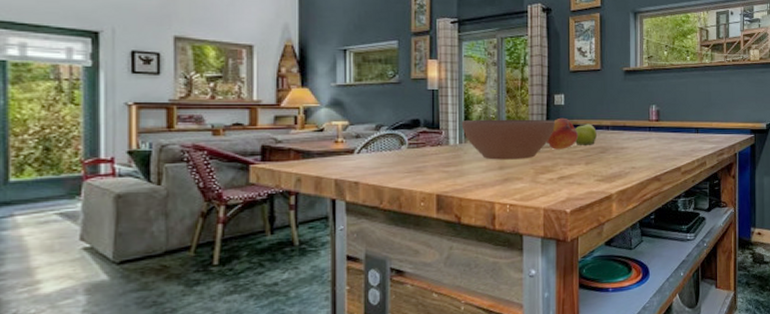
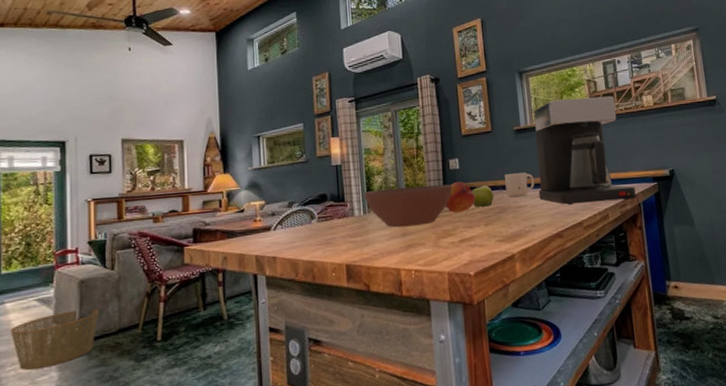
basket: none [21,227,141,293] -> present [10,308,99,370]
mug: none [609,115,639,138] -> present [504,172,535,197]
coffee maker: none [642,44,733,151] -> present [533,95,636,206]

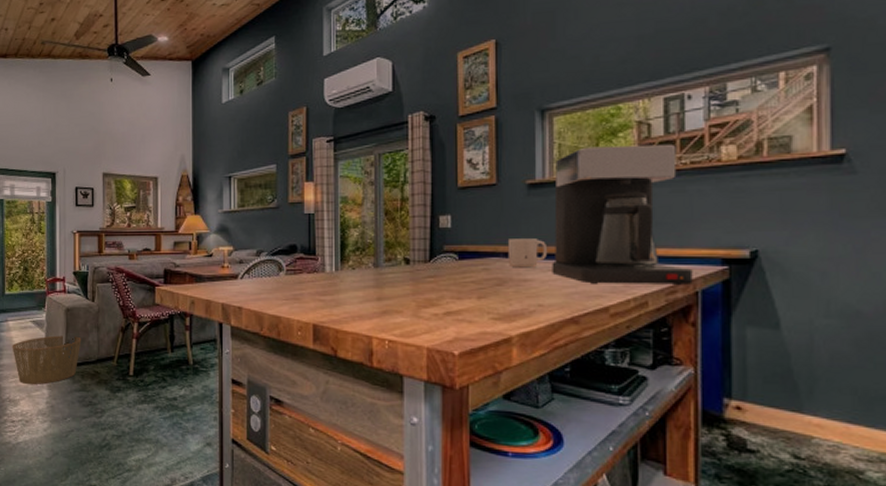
bowl: present [364,184,453,228] -> none [337,244,441,290]
fruit: present [445,181,476,213] -> none [431,242,469,280]
fruit: present [472,185,494,208] -> none [464,250,491,277]

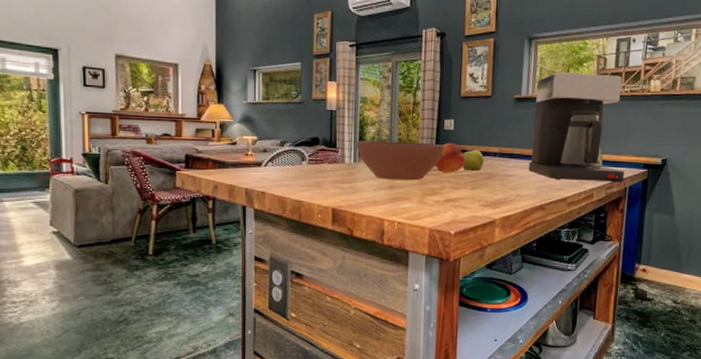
basket: present [12,335,82,384] -> none [9,217,94,265]
bowl: none [337,244,441,290] -> present [356,140,445,181]
fruit: none [431,242,469,280] -> present [435,142,466,173]
fruit: none [464,250,491,277] -> present [462,149,484,172]
mug: present [507,239,548,268] -> none [496,142,527,166]

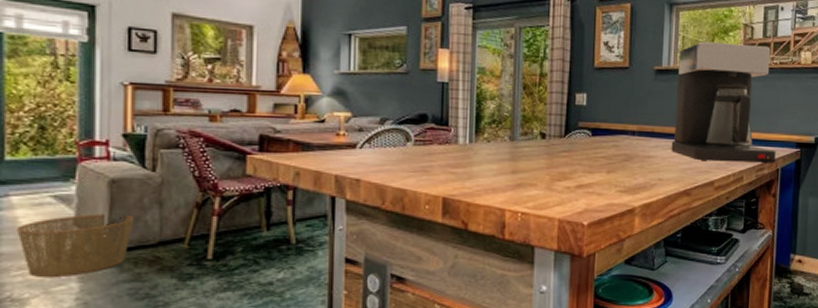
basket: none [9,217,94,265] -> present [16,214,135,277]
bowl: present [356,140,445,181] -> none [472,117,576,164]
fruit: present [435,142,466,173] -> none [565,119,601,155]
fruit: present [462,149,484,172] -> none [597,127,621,153]

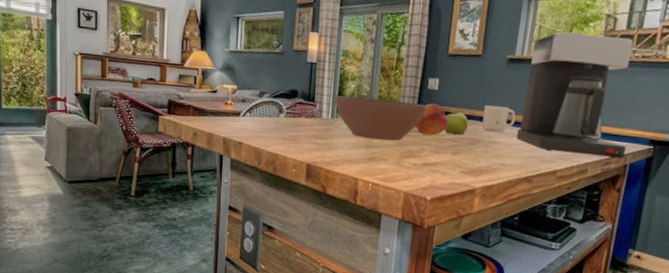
basket: present [16,214,135,277] -> none [10,152,83,198]
bowl: none [472,117,576,164] -> present [334,95,427,141]
fruit: none [565,119,601,155] -> present [415,103,449,136]
fruit: none [597,127,621,153] -> present [444,111,468,136]
mug: none [635,119,669,146] -> present [482,105,517,132]

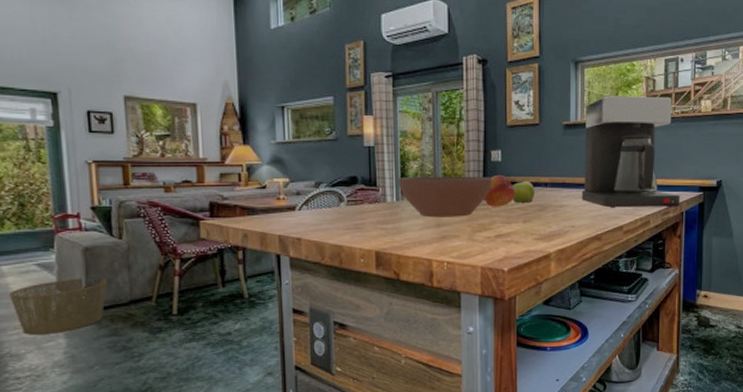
basket: none [10,152,83,198] -> present [8,277,108,335]
mug: present [482,105,517,132] -> none [547,171,579,196]

